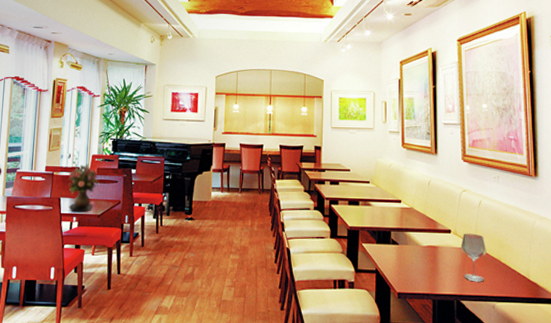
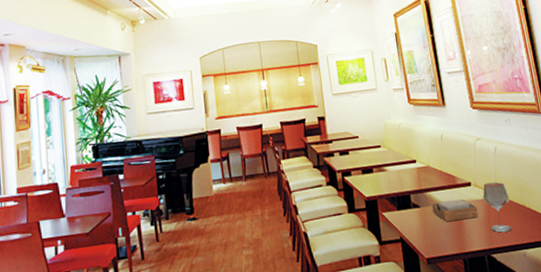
bouquet: present [68,164,99,213] -> none [45,177,83,235]
napkin holder: none [410,242,454,264] -> present [431,199,479,222]

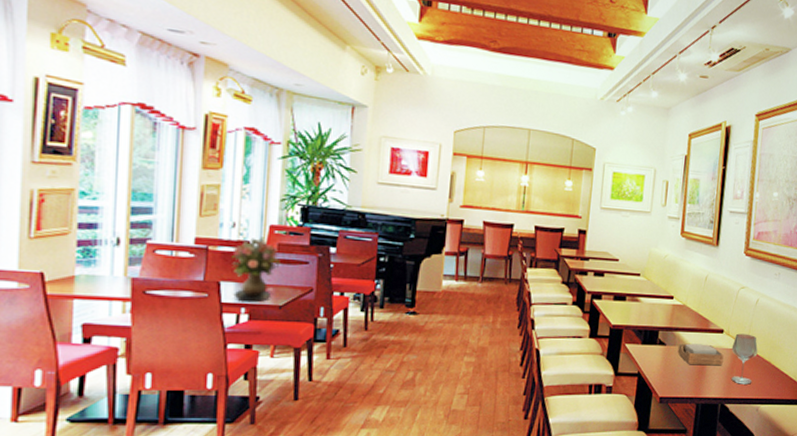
bouquet: none [45,177,83,235] -> present [232,237,281,303]

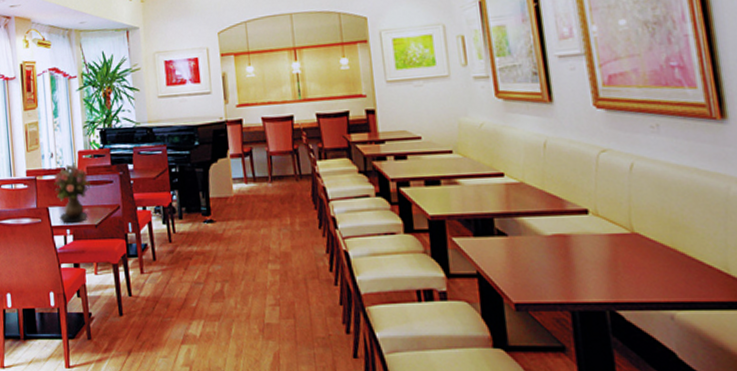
napkin holder: present [677,343,724,366] -> none [525,230,599,260]
wine glass: present [731,333,758,385] -> none [606,212,653,283]

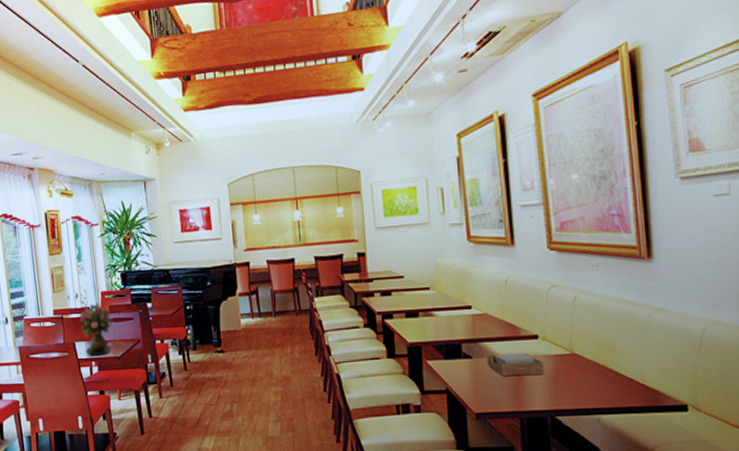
napkin holder: none [525,230,599,260] -> present [486,352,544,377]

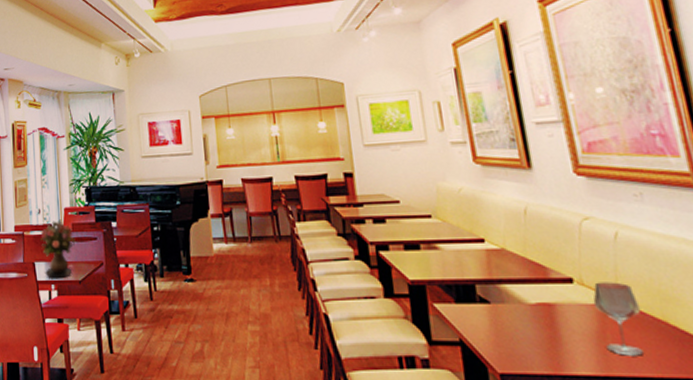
napkin holder: present [486,352,544,377] -> none [508,299,586,330]
wine glass: none [552,336,587,394] -> present [592,282,645,356]

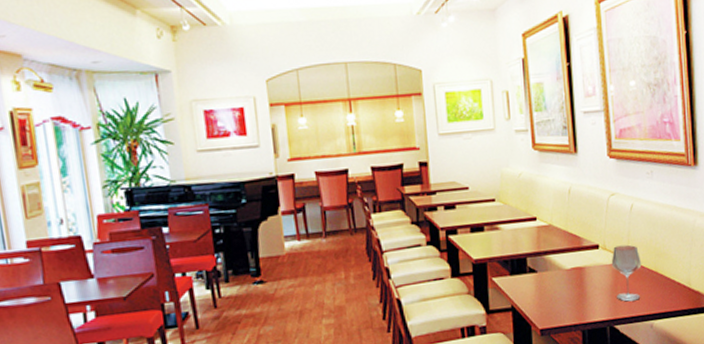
bouquet: present [40,219,76,279] -> none [65,229,116,299]

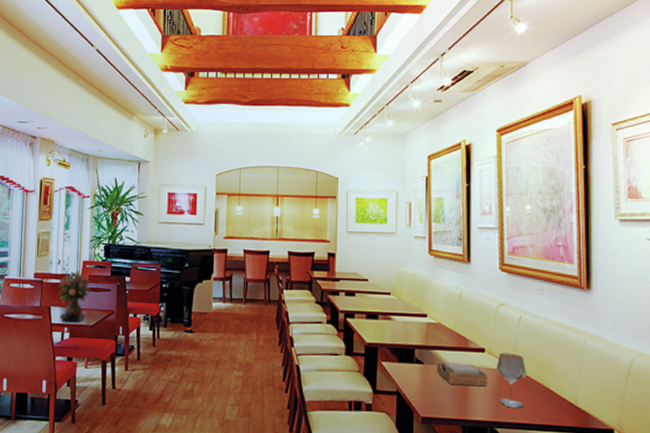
bouquet: none [65,229,116,299] -> present [58,270,91,323]
napkin holder: none [551,263,604,289] -> present [436,362,488,387]

